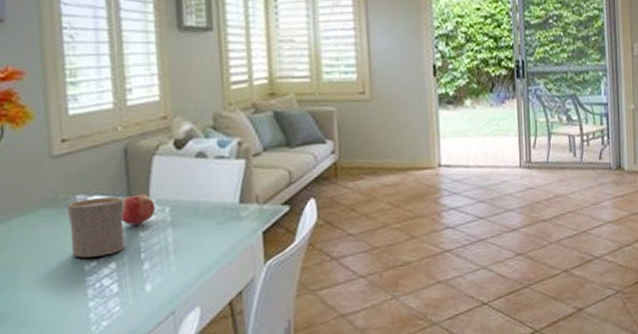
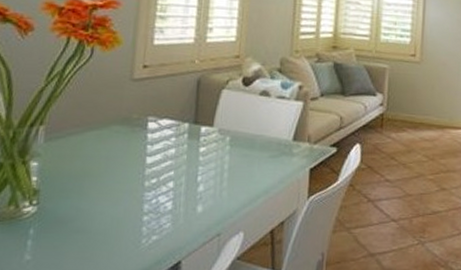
cup: present [67,196,125,258] -> none [135,120,191,175]
fruit: present [121,194,156,226] -> none [185,122,218,150]

